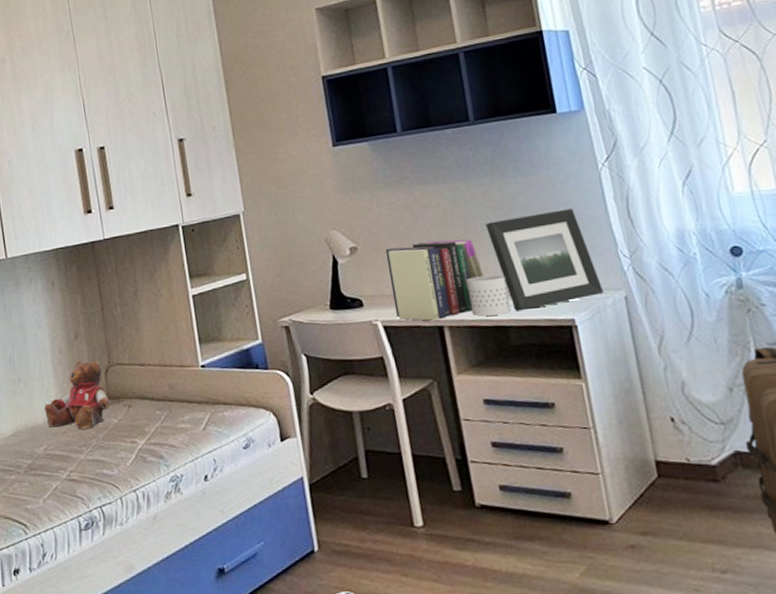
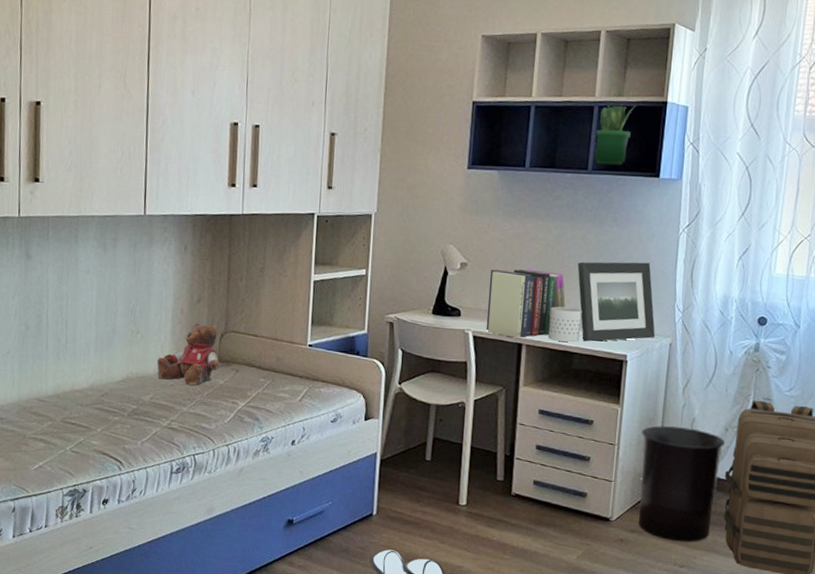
planter: none [467,28,510,113] -> present [593,88,637,166]
waste bin: none [619,394,749,540] -> present [638,425,726,543]

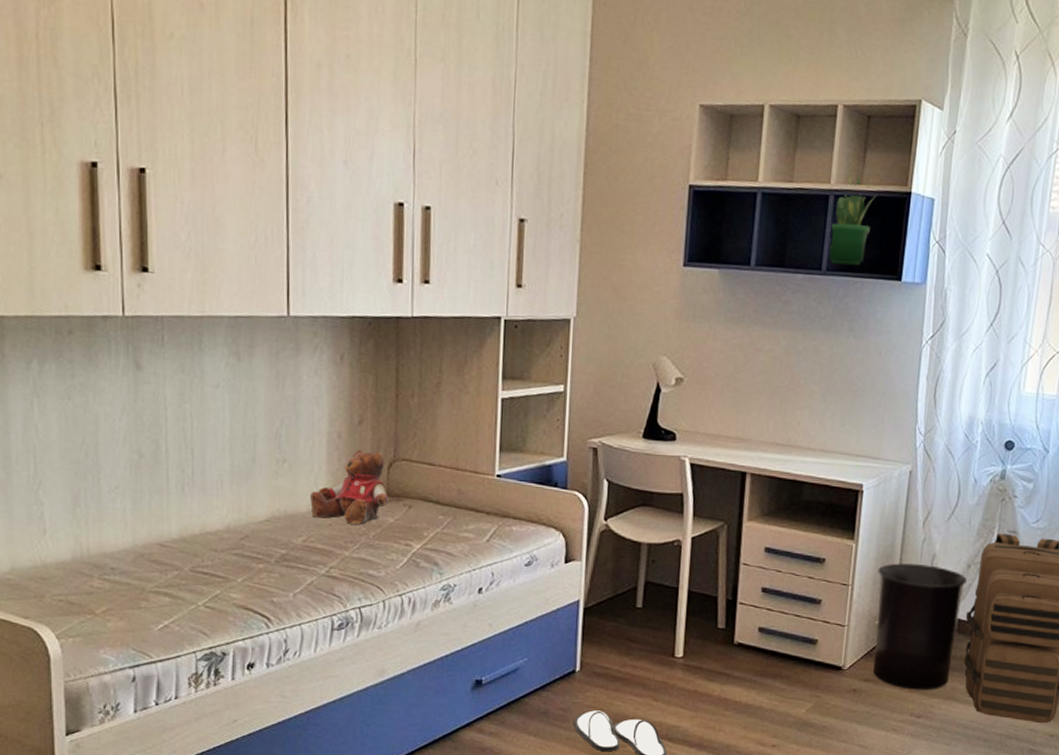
books: present [486,269,565,338] -> none [705,385,795,466]
mug: present [548,306,582,343] -> none [775,429,814,471]
picture frame: present [577,261,656,342] -> none [809,377,895,470]

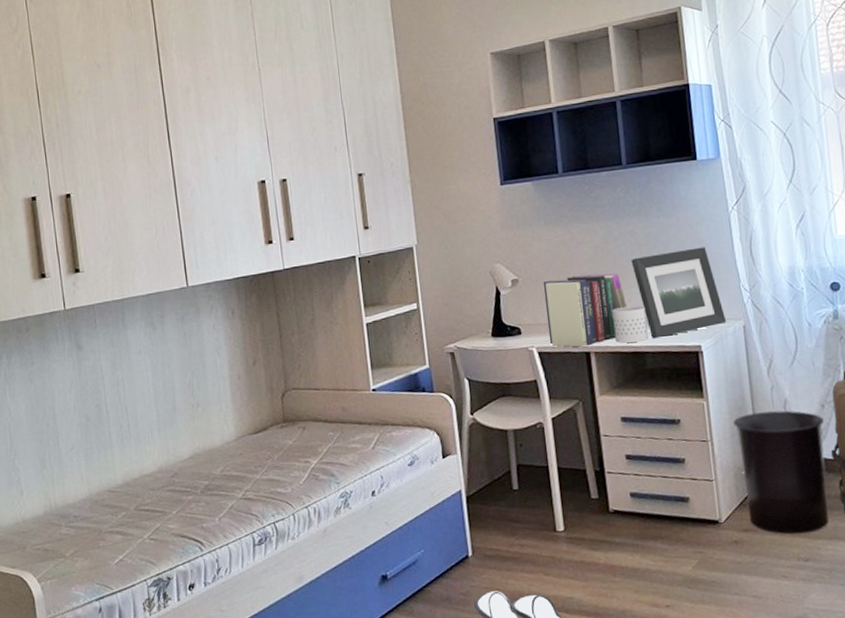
teddy bear: present [310,449,390,525] -> none [222,385,287,451]
books: none [705,385,795,466] -> present [543,273,627,348]
mug: none [775,429,814,471] -> present [612,306,649,344]
picture frame: none [809,377,895,470] -> present [631,247,727,339]
planter: present [828,175,877,266] -> none [622,79,659,158]

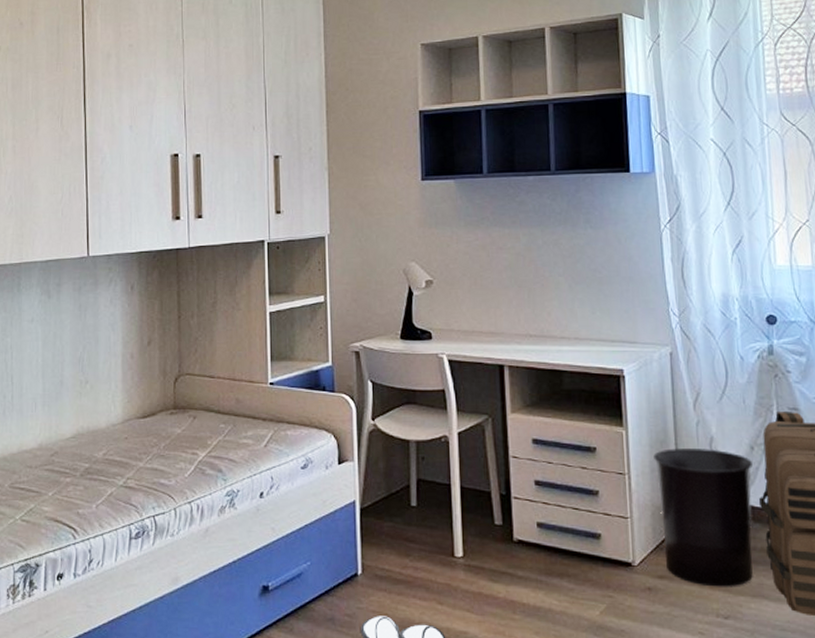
books: present [543,273,627,348] -> none [458,281,546,359]
mug: present [612,306,649,344] -> none [530,320,568,360]
picture frame: present [631,247,727,339] -> none [554,264,653,357]

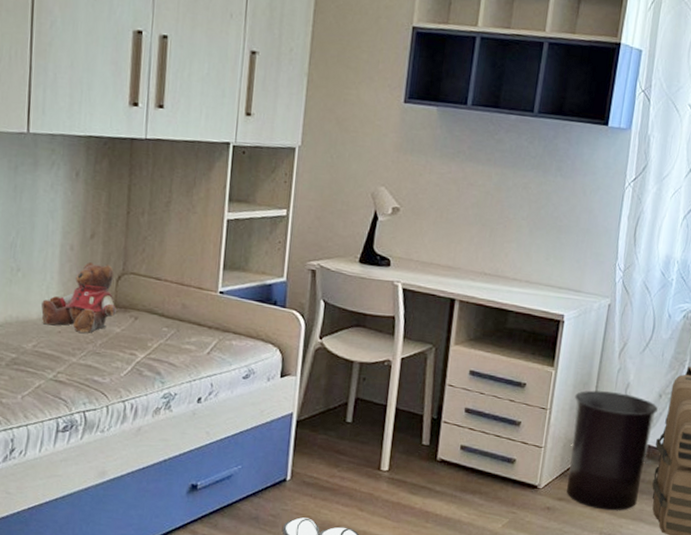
teddy bear: none [109,367,177,437] -> present [41,261,118,333]

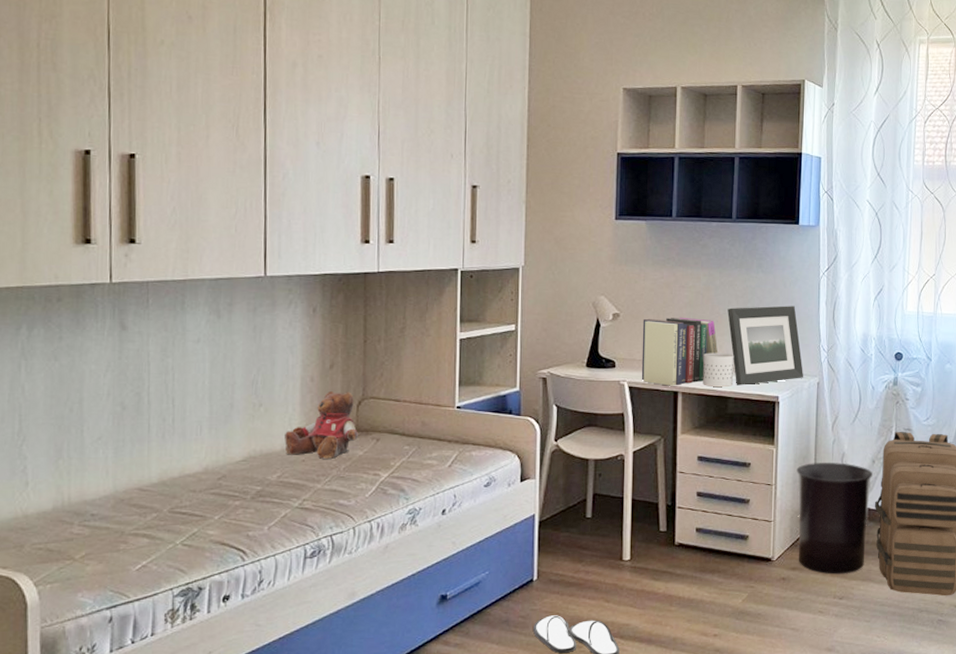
books: none [417,216,503,293] -> present [641,317,718,386]
mug: none [483,260,520,300] -> present [703,352,734,388]
picture frame: none [517,213,595,300] -> present [727,305,804,386]

